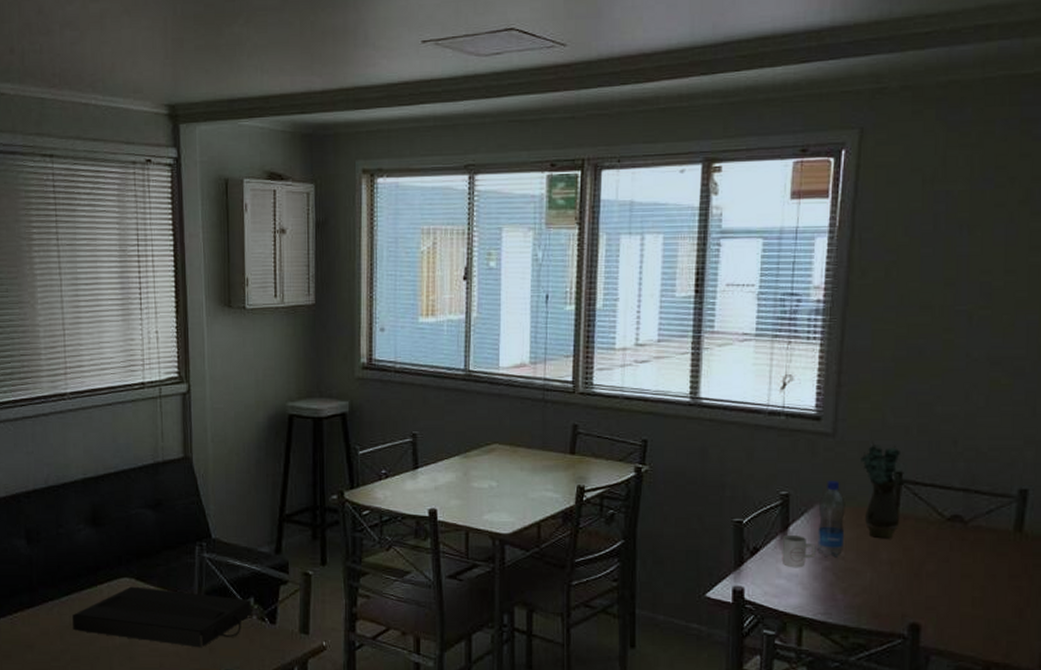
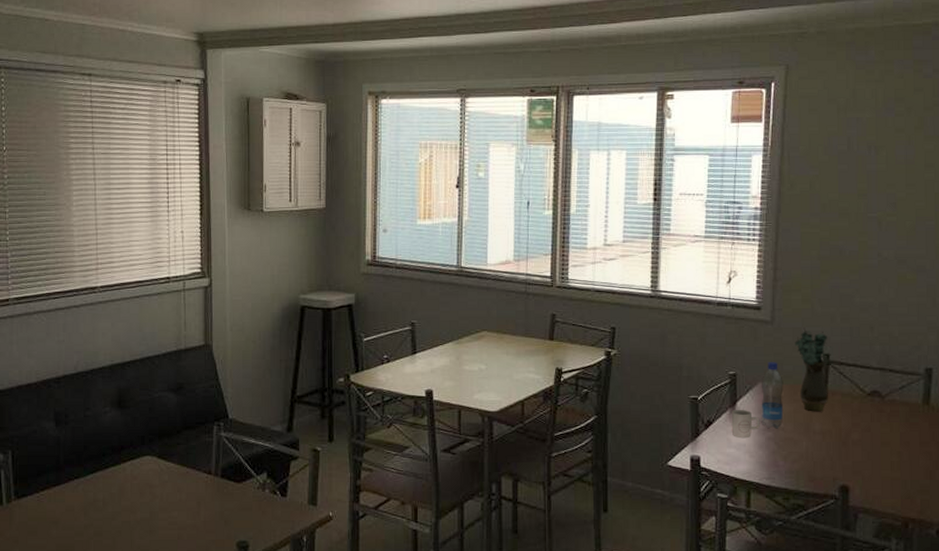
tray: present [72,586,251,648] -> none [97,464,264,521]

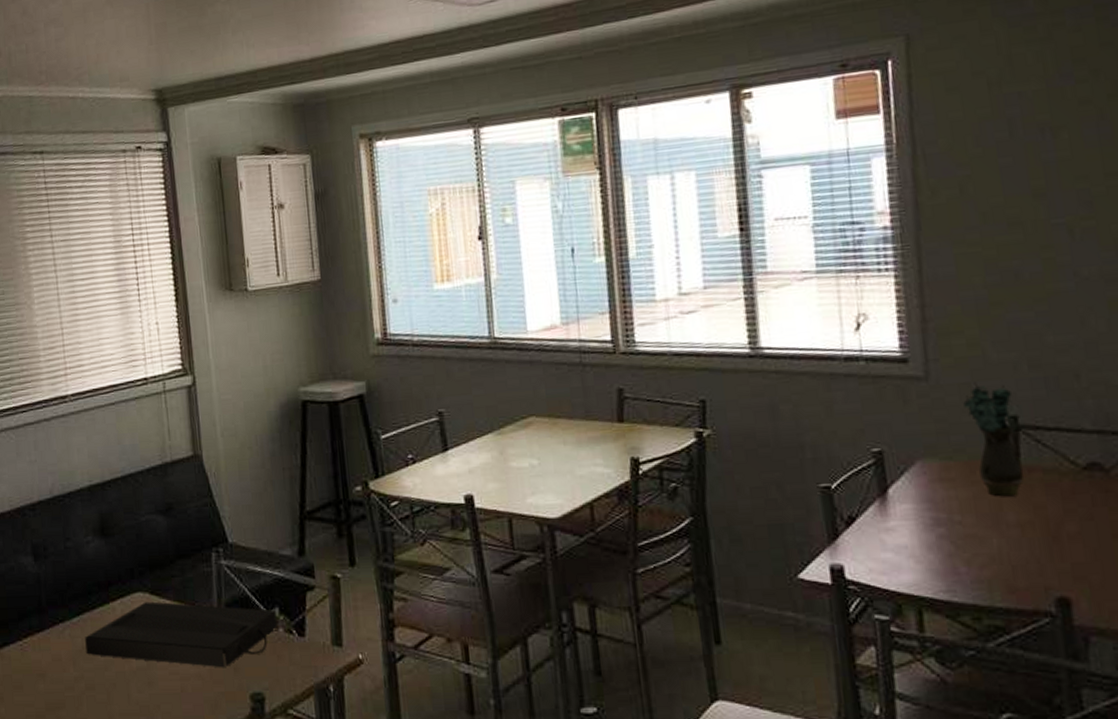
tray: none [97,464,264,521] -> present [85,601,277,668]
mug: present [731,409,760,439] -> none [881,498,926,539]
bottle: present [761,362,784,429] -> none [921,431,959,524]

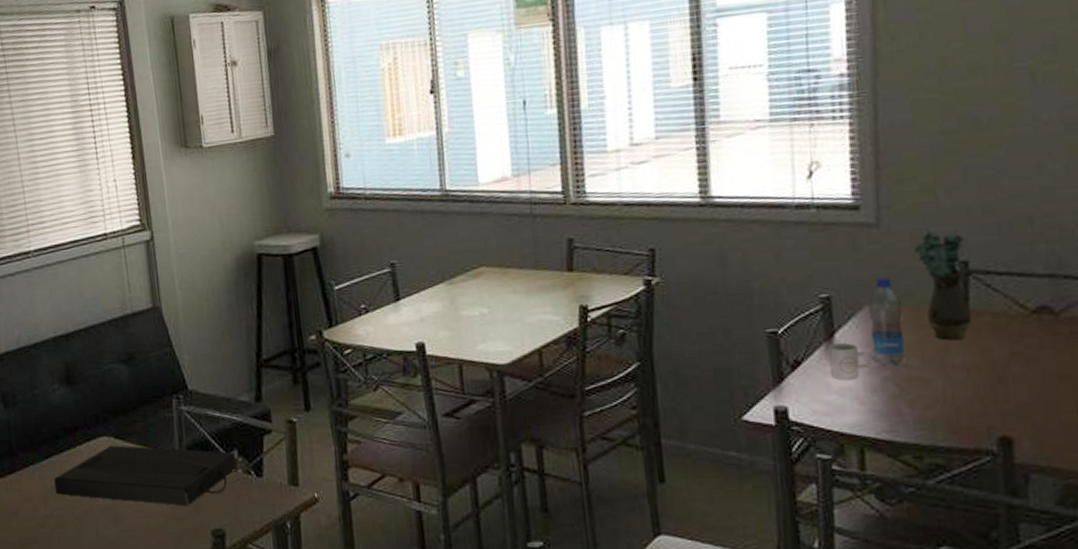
mug: none [881,498,926,539] -> present [827,342,871,381]
bottle: none [921,431,959,524] -> present [869,277,905,367]

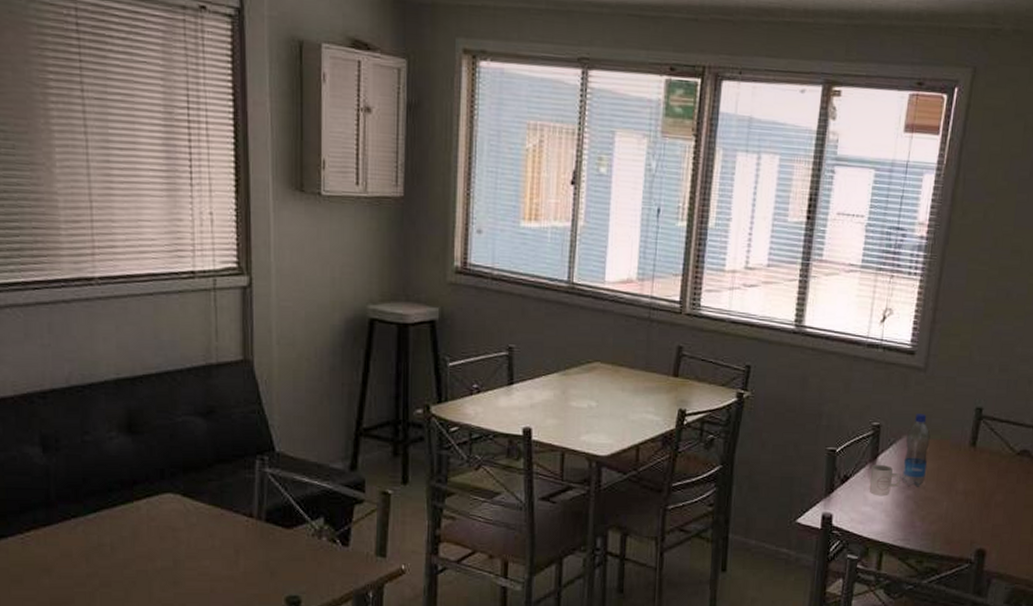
tray: present [54,445,236,507] -> none [102,503,321,572]
vase: present [914,227,971,340] -> none [945,377,983,471]

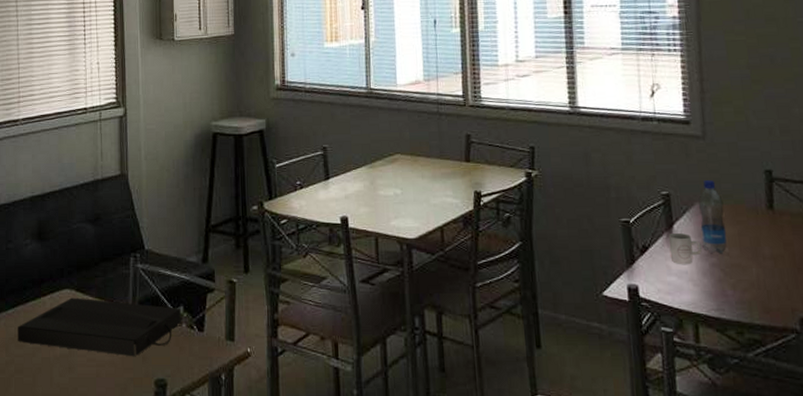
tray: none [102,503,321,572] -> present [18,297,181,357]

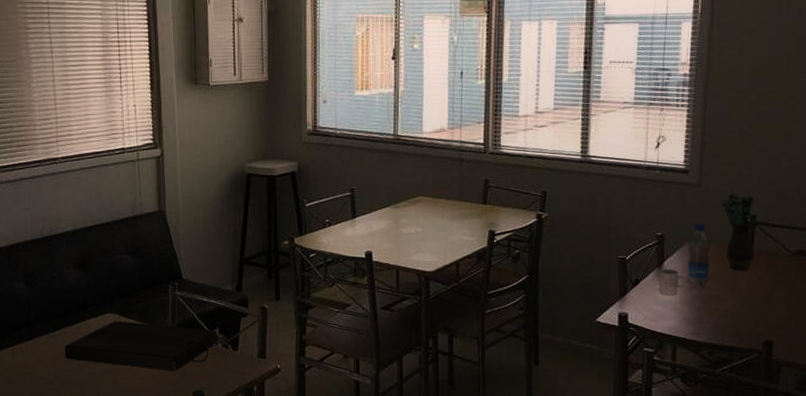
vase: none [731,142,776,235] -> present [722,190,754,271]

